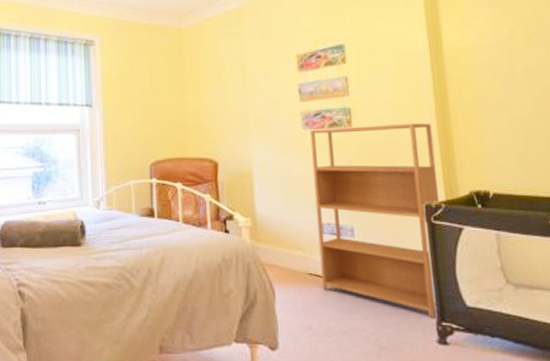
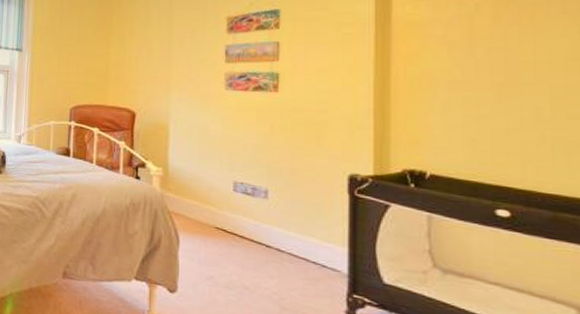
bookshelf: present [310,123,440,319] -> none [228,91,367,290]

